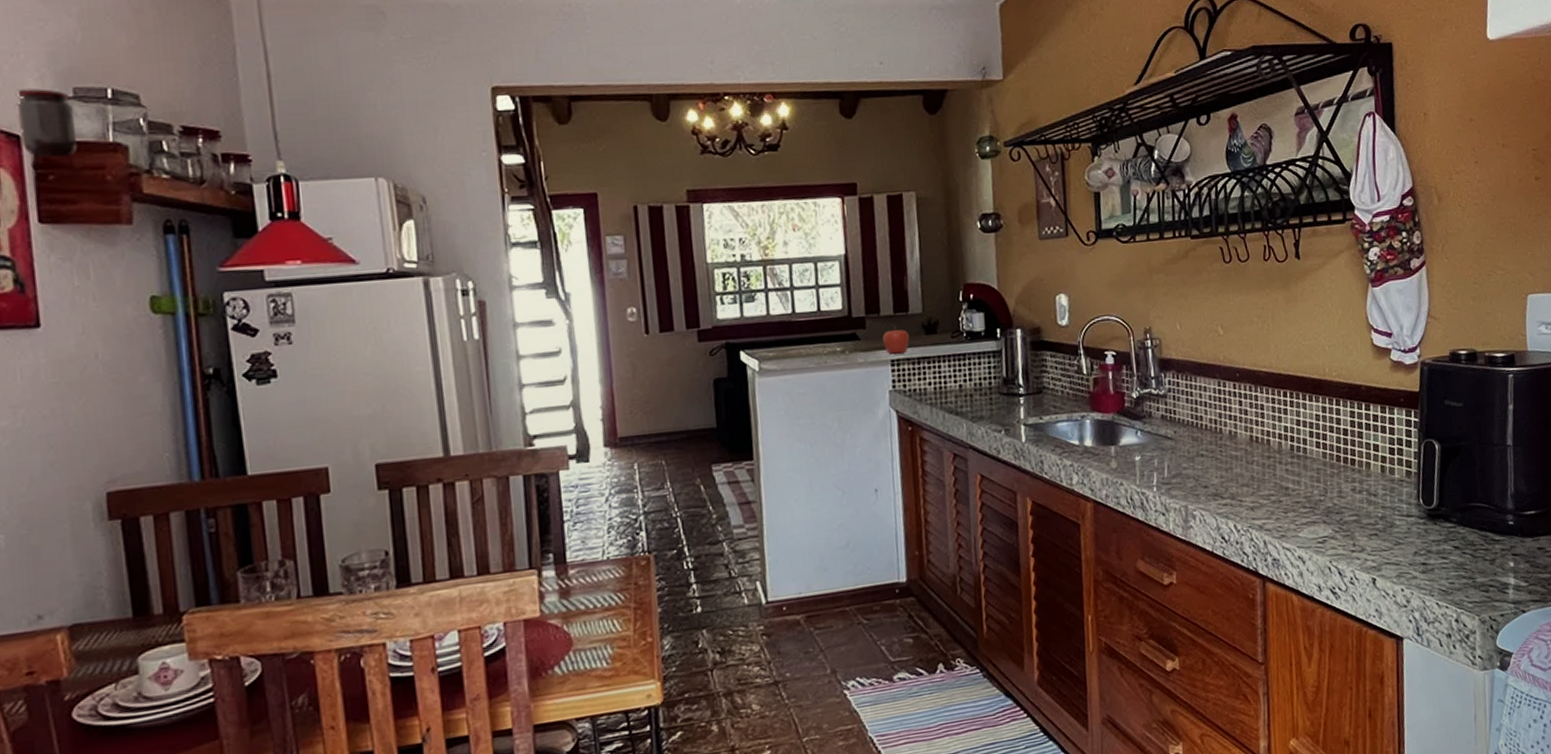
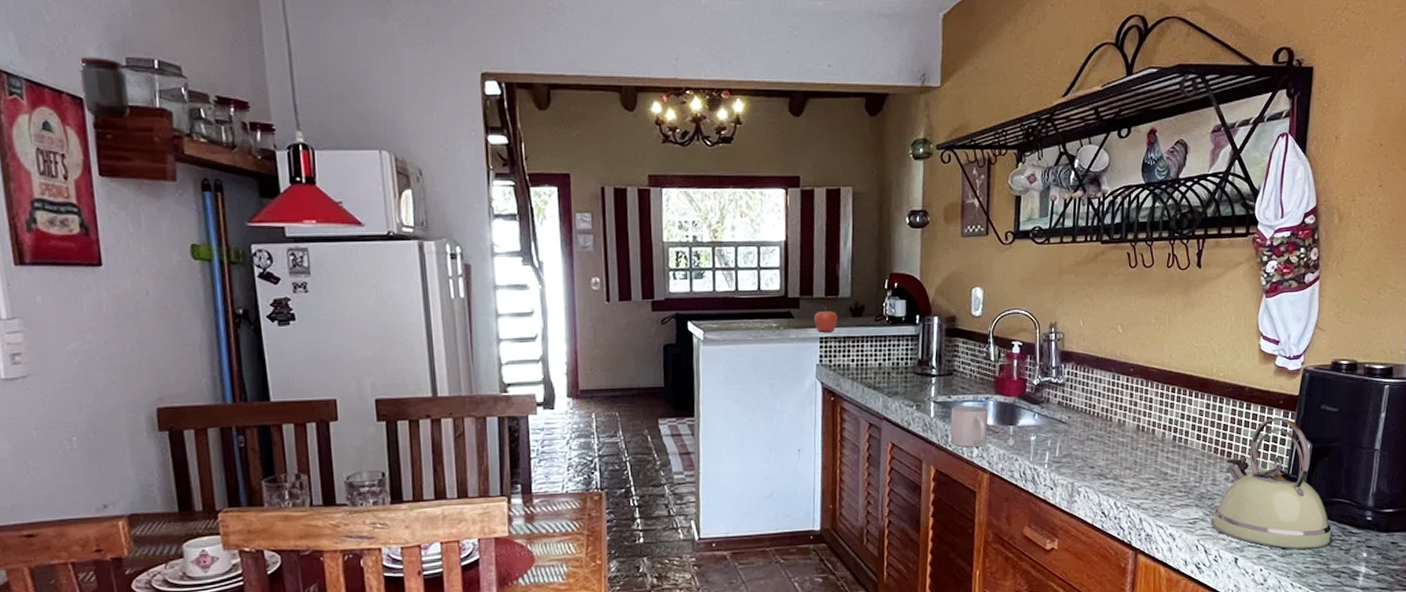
mug: none [1043,425,1088,474] -> present [950,405,989,448]
kettle: none [1341,416,1476,564] -> present [1211,417,1333,550]

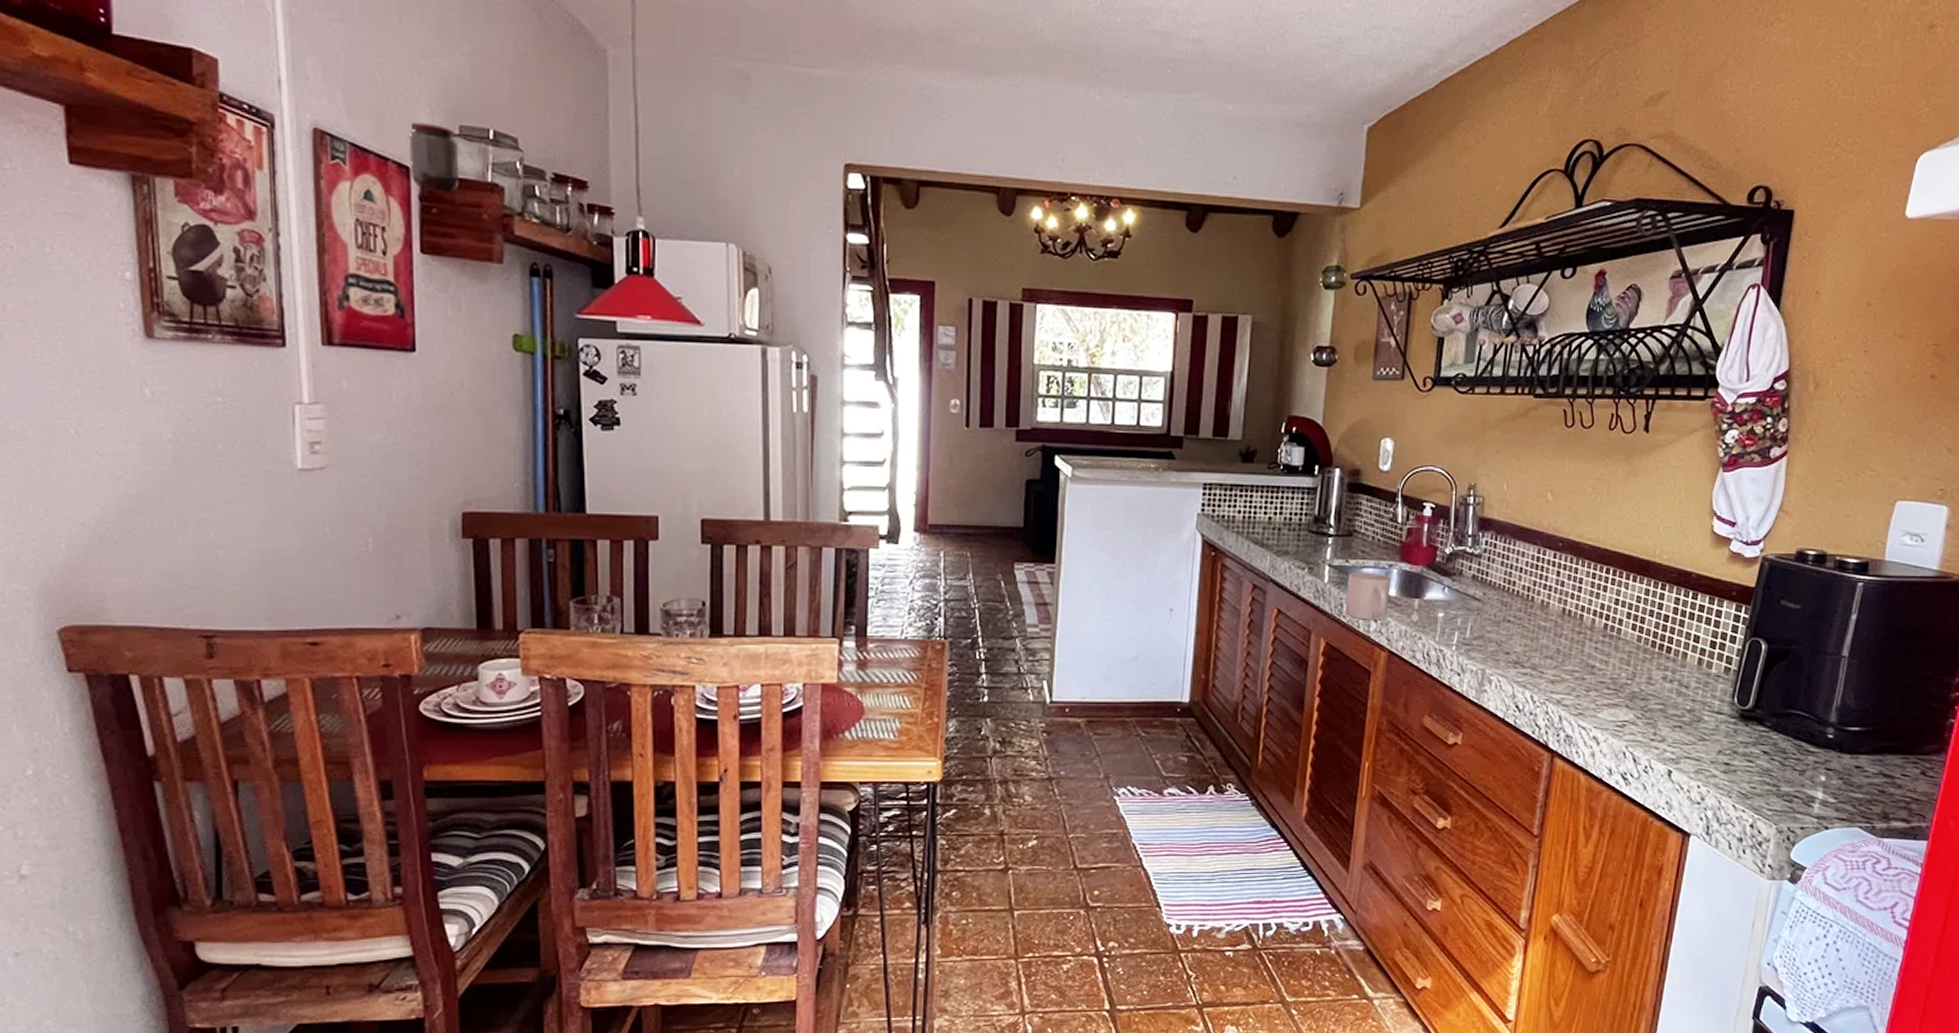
fruit: present [813,307,837,332] -> none [1197,449,1225,478]
kettle: present [1211,417,1333,550] -> none [1642,611,1786,767]

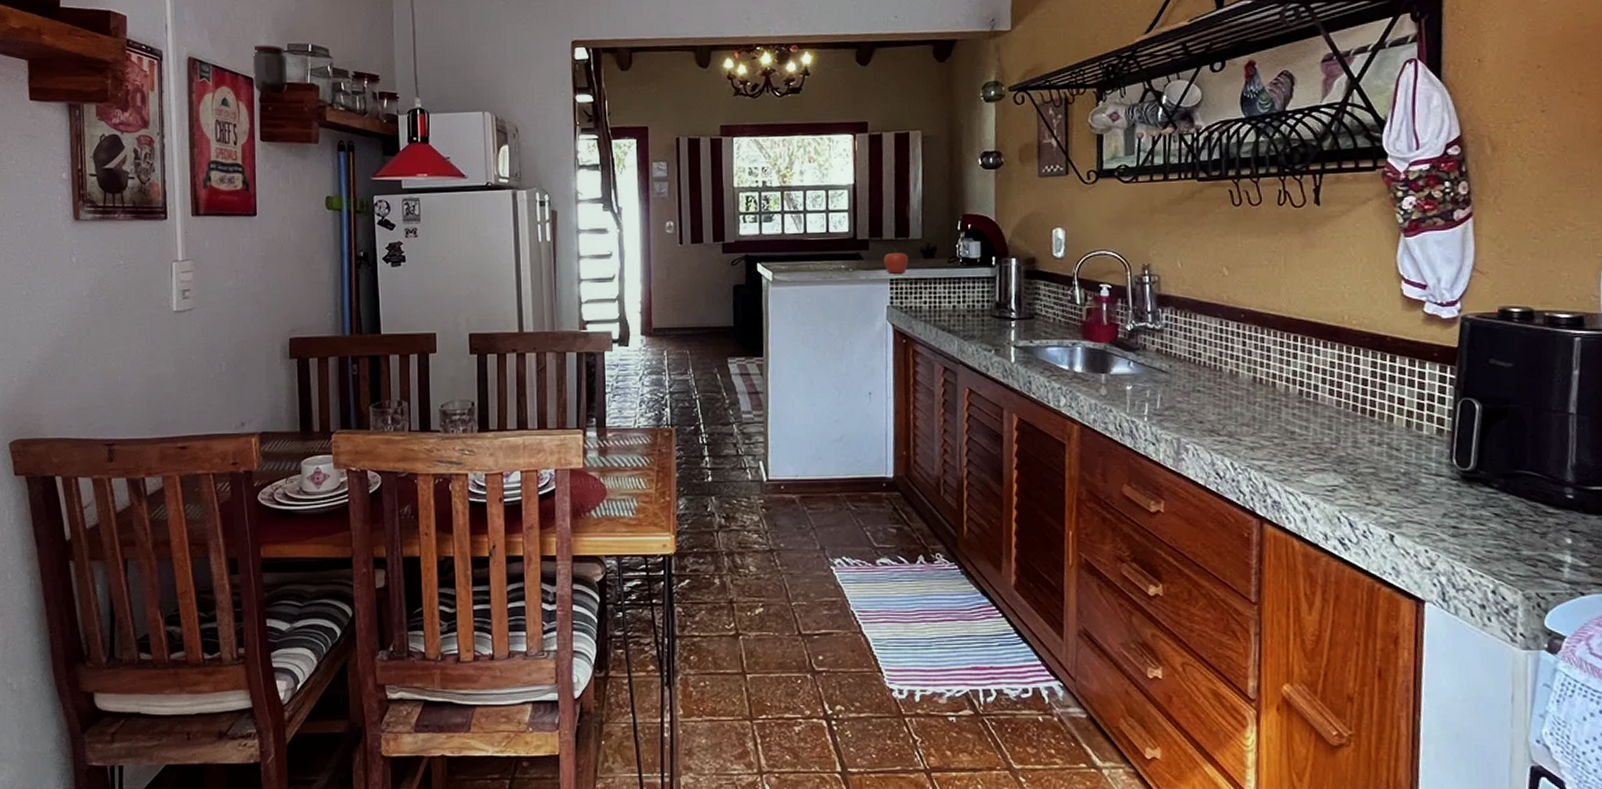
fruit: none [1197,449,1225,478] -> present [883,249,908,274]
mug: present [1344,572,1392,620] -> none [1033,351,1076,396]

